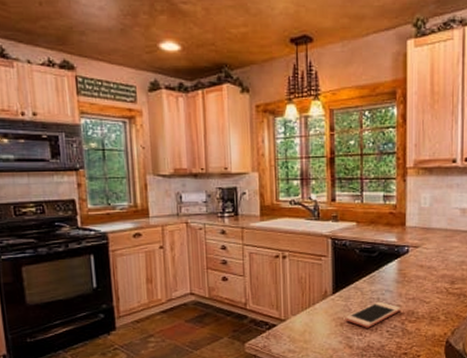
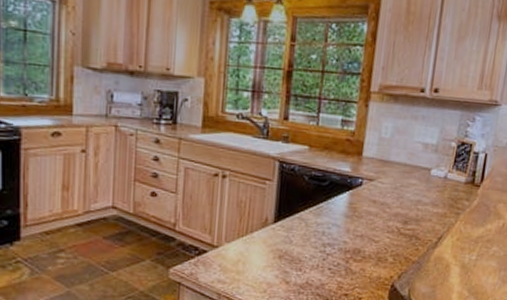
cell phone: present [345,301,401,328] -> none [284,235,348,263]

